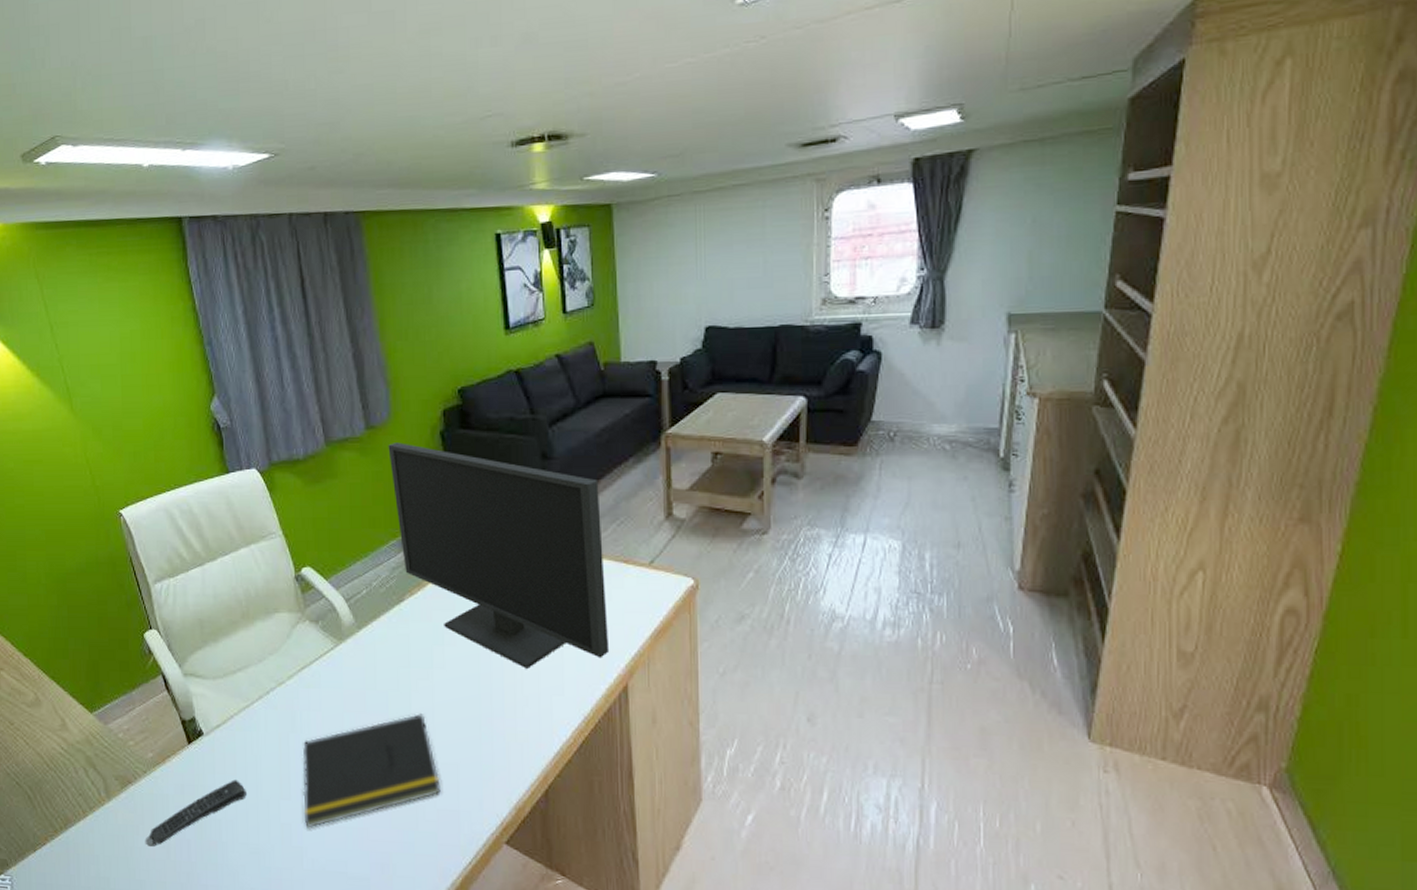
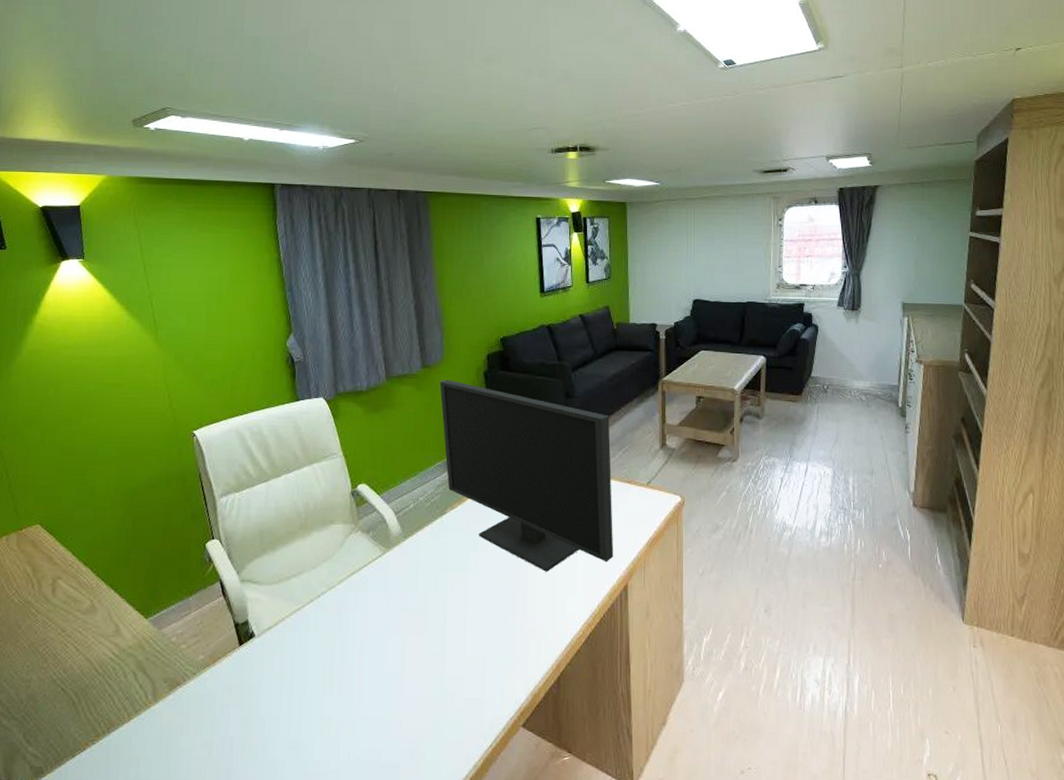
remote control: present [145,779,246,848] -> none [188,678,291,747]
notepad: present [302,713,441,829] -> none [343,613,469,721]

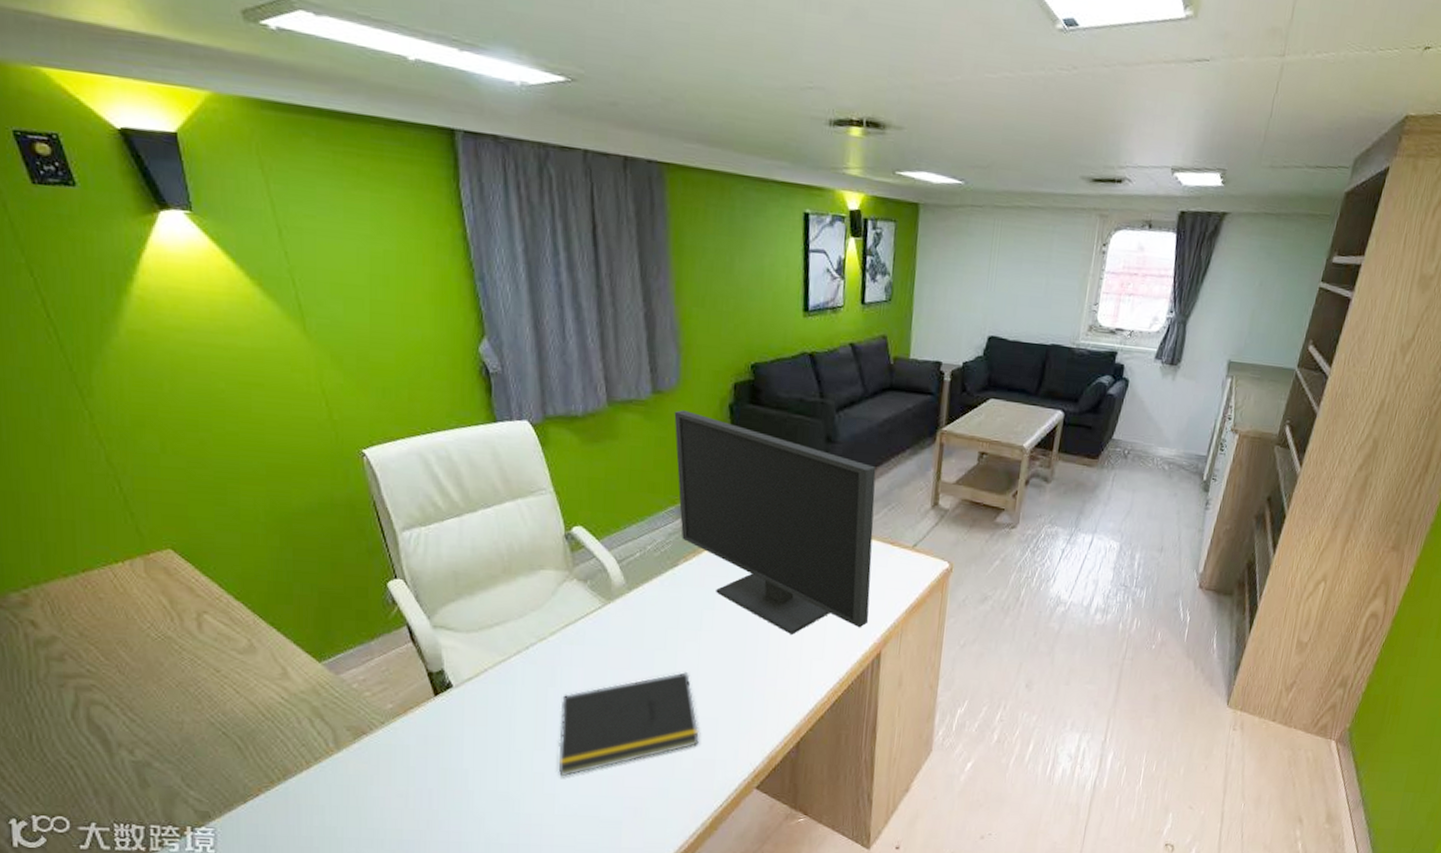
notepad: none [343,613,469,721] -> present [558,672,699,777]

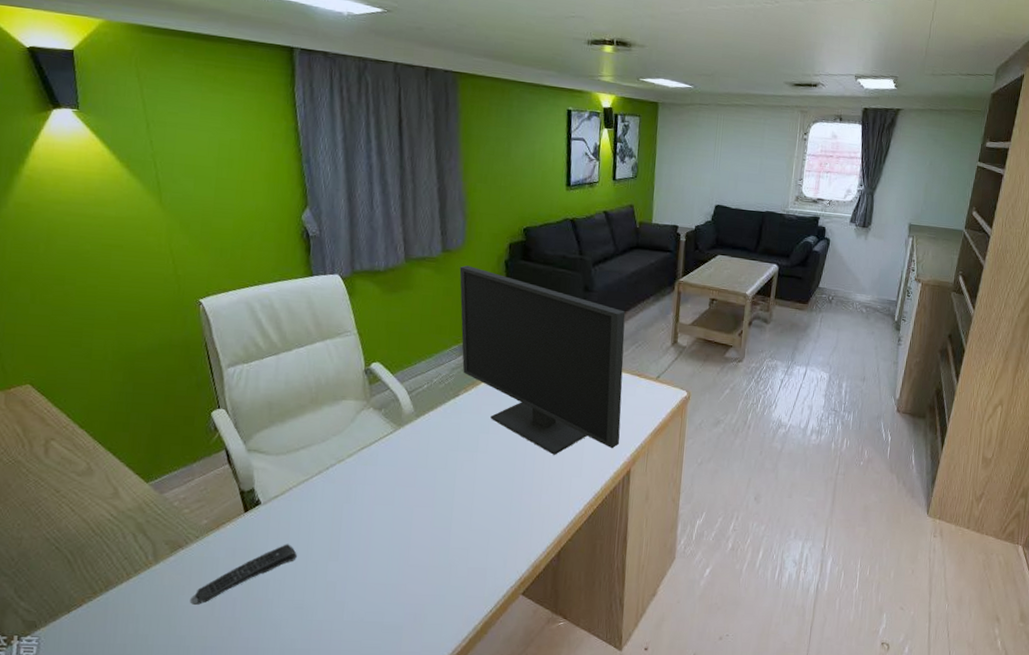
remote control: none [380,731,498,797] -> present [189,544,297,606]
notepad: present [558,672,699,777] -> none [348,489,473,586]

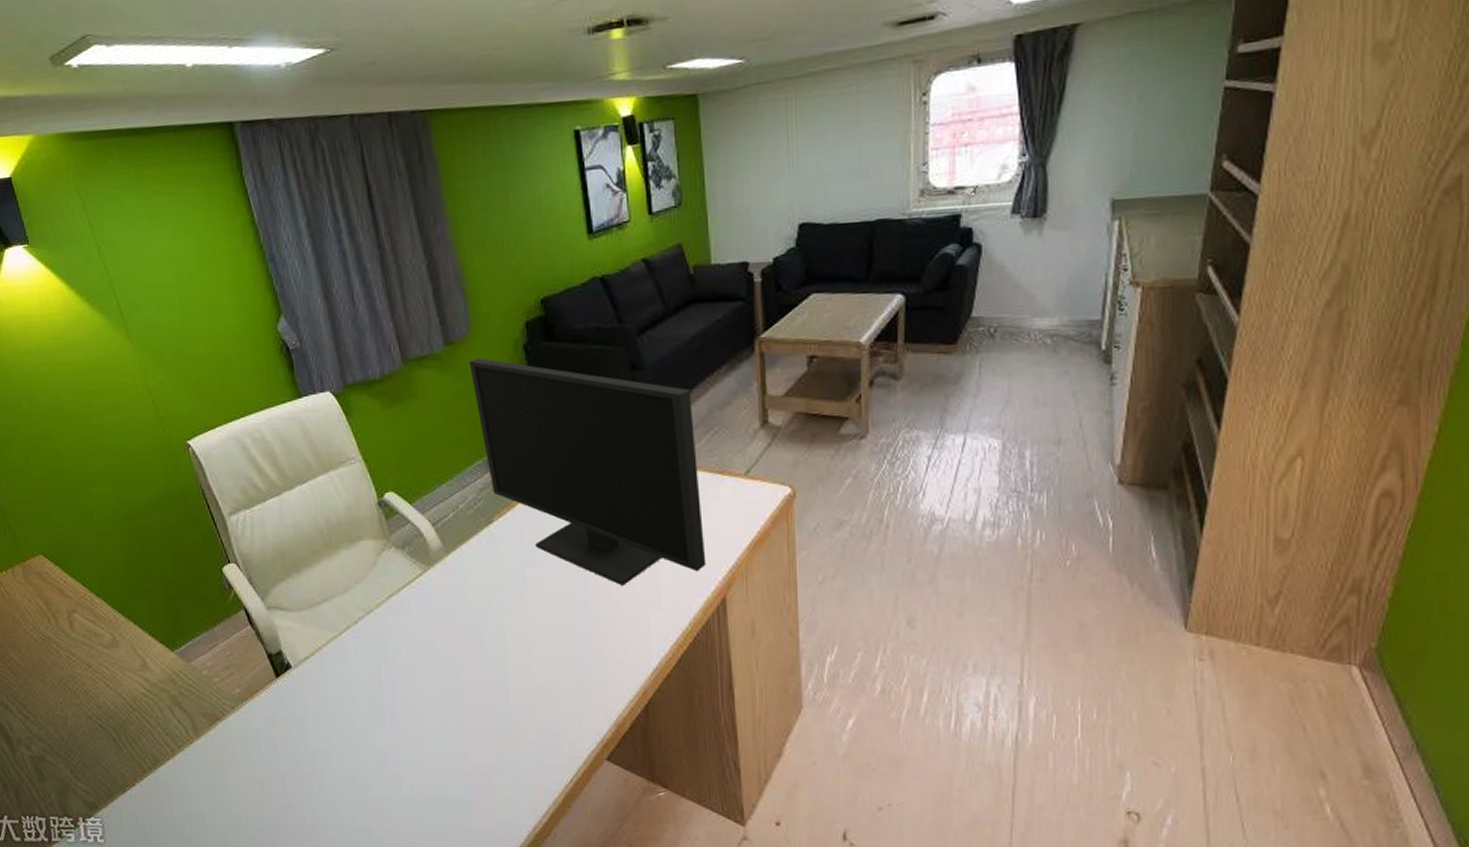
remote control: present [189,544,297,606] -> none [237,711,340,783]

